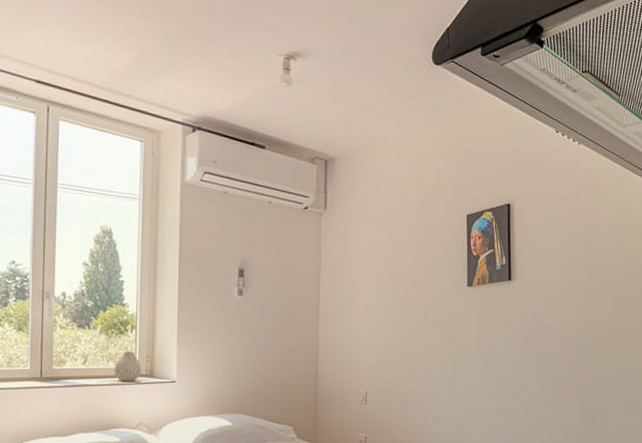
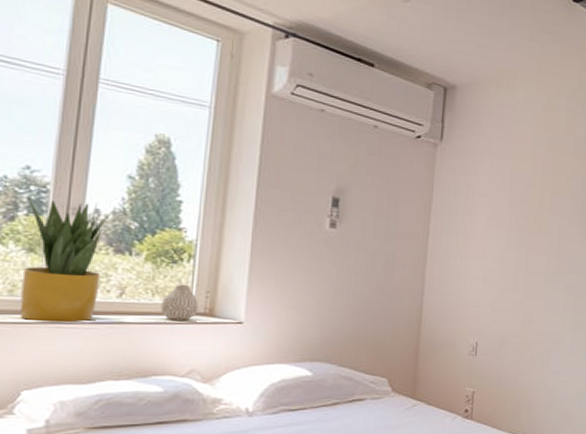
planter: none [15,287,75,387] -> present [20,198,114,323]

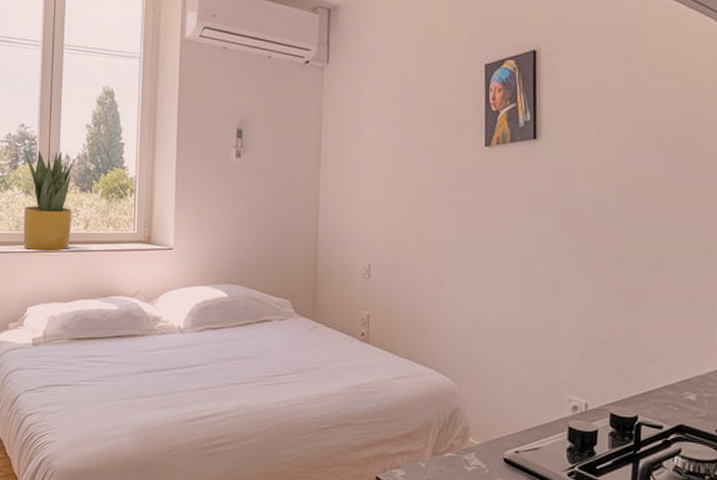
vase: present [160,283,199,320] -> none [113,216,140,248]

